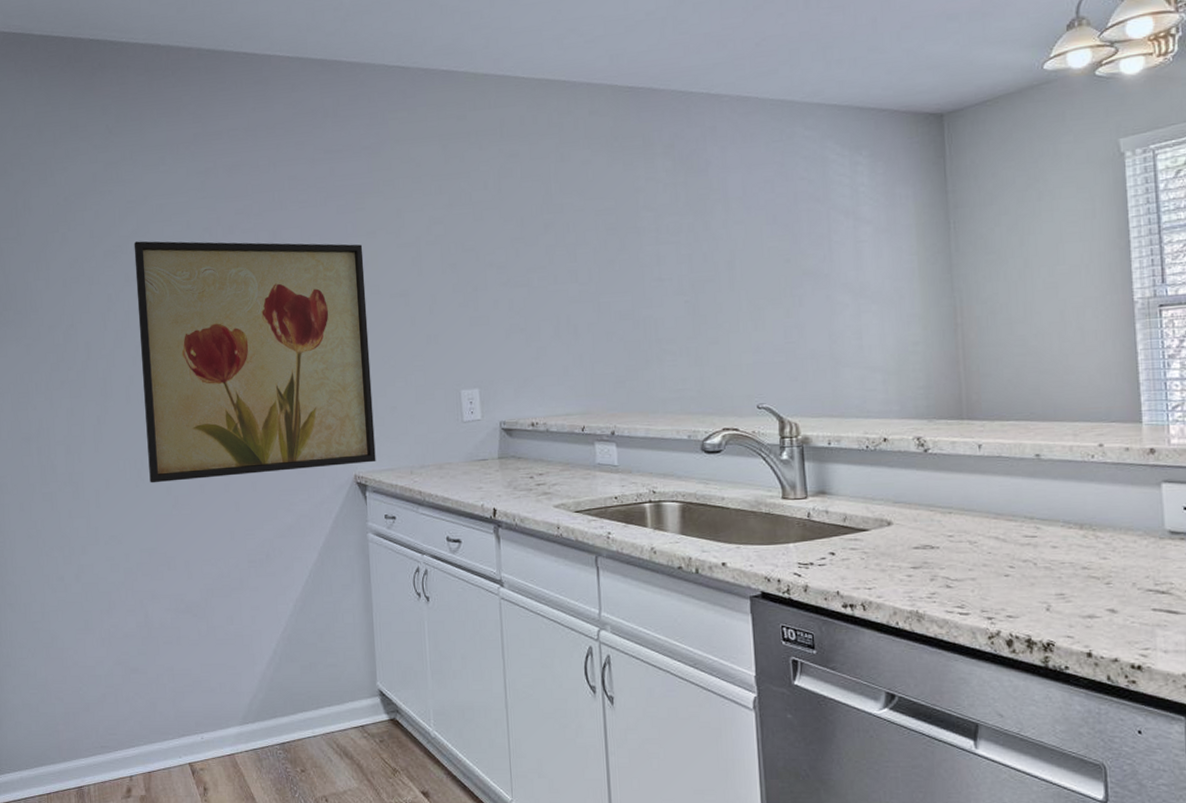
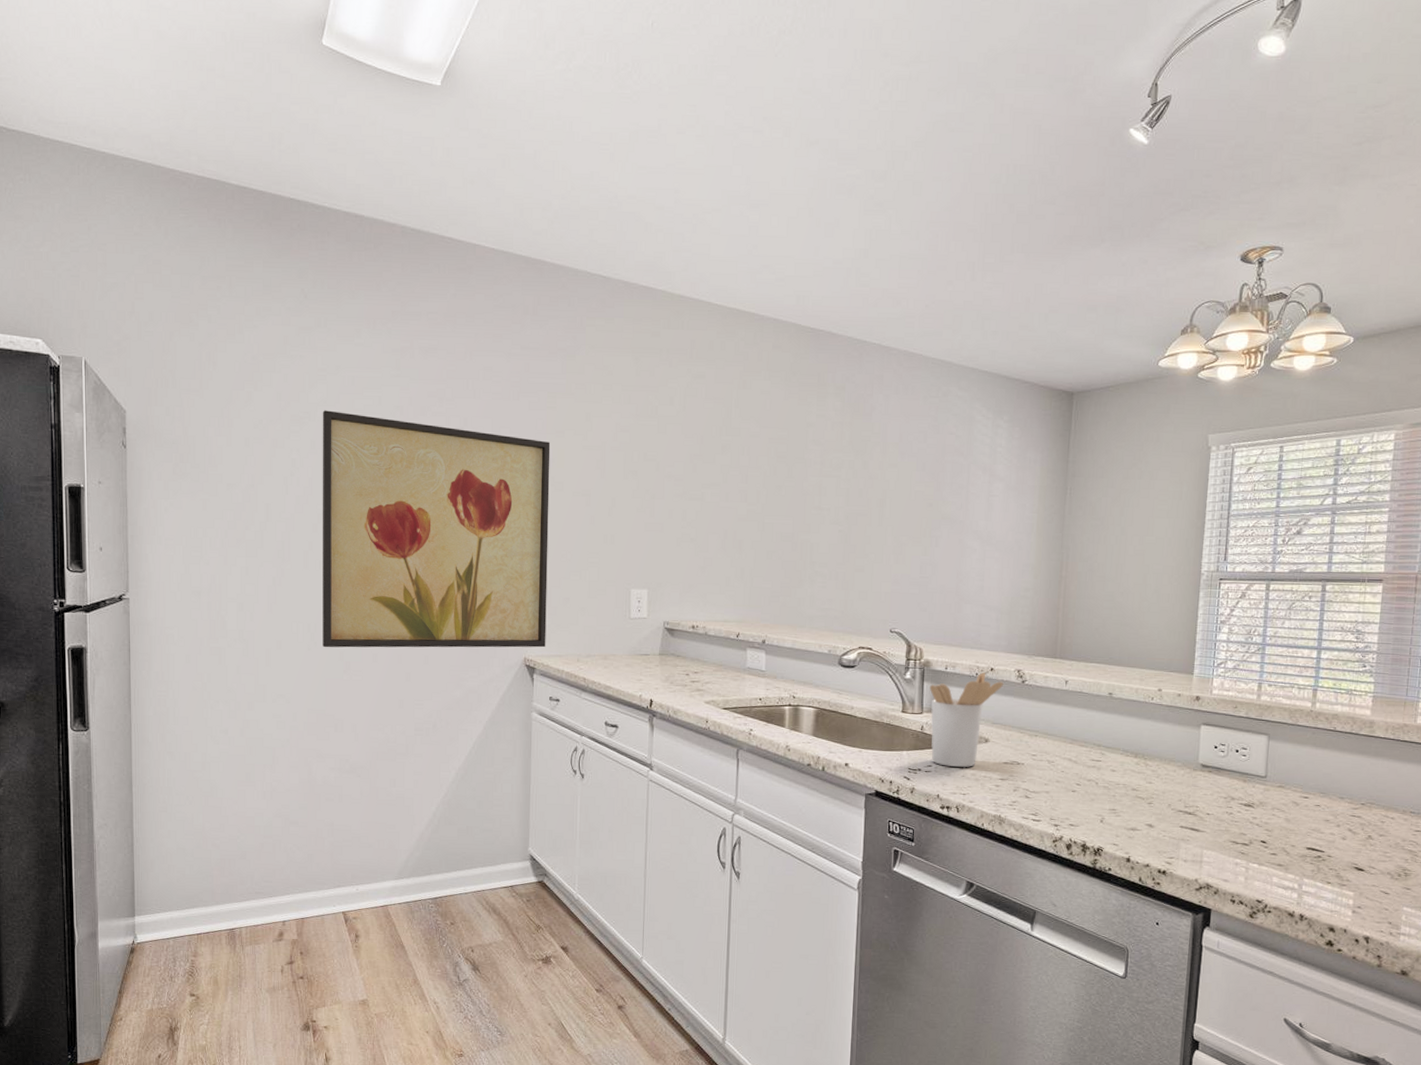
utensil holder: none [811,443,902,558] -> present [929,672,1004,768]

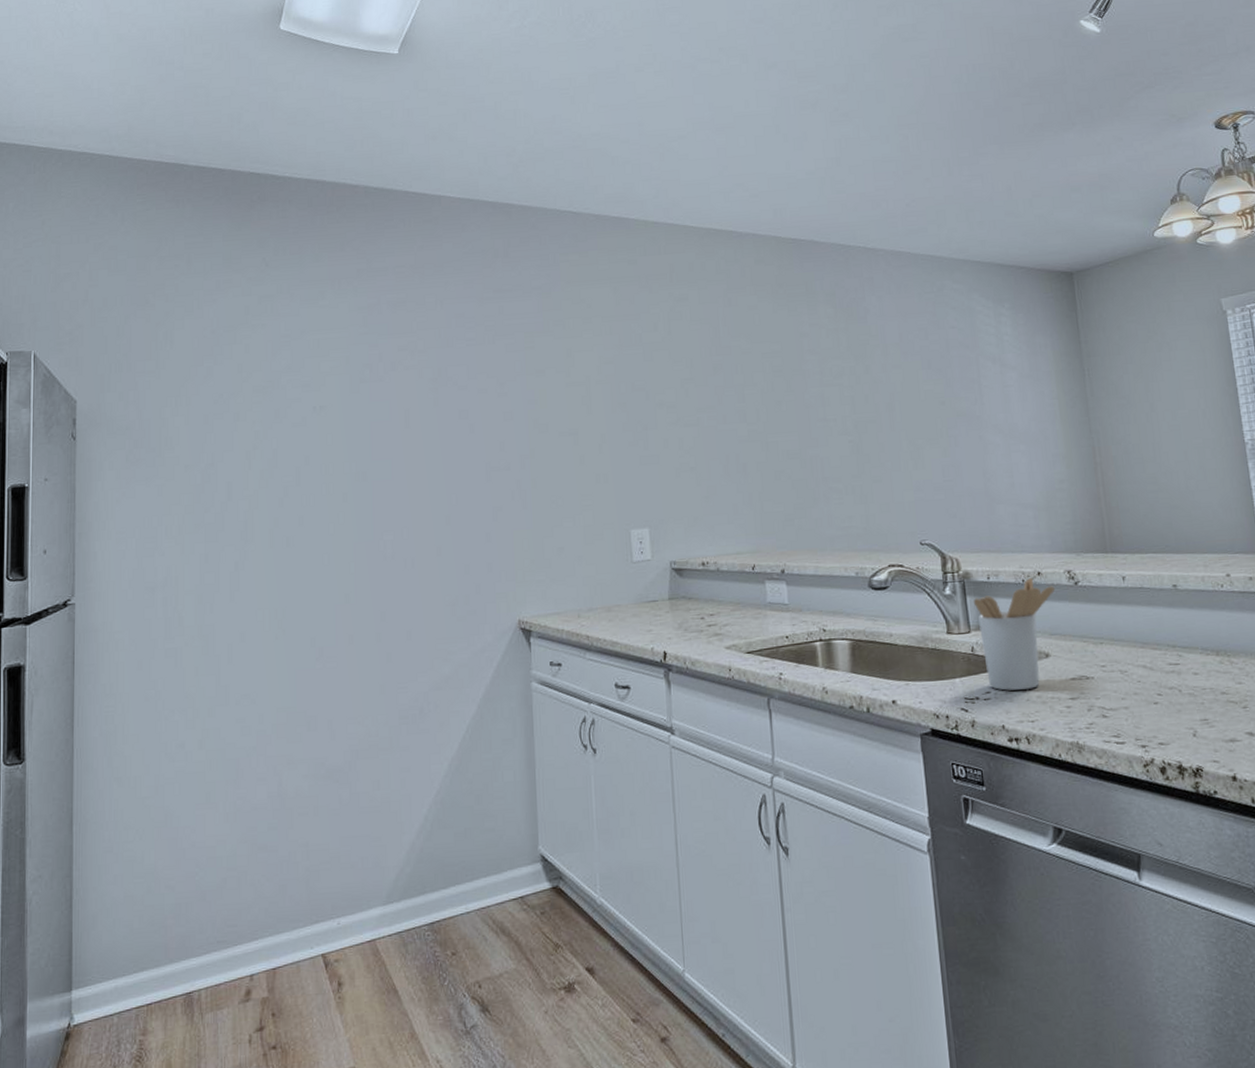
wall art: present [322,410,551,648] -> none [286,376,542,635]

